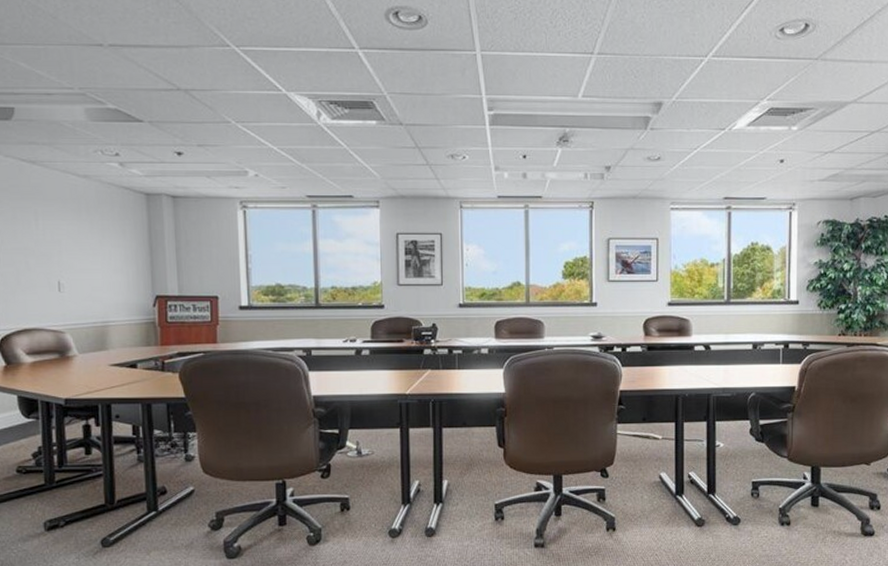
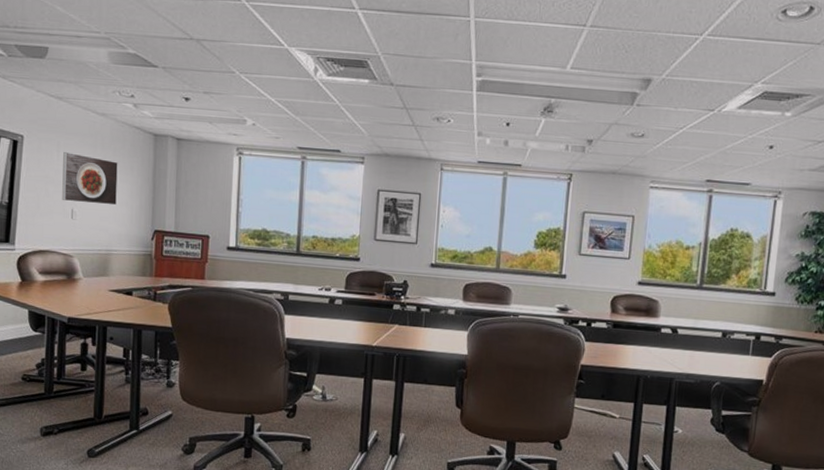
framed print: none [43,220,110,274] -> present [62,152,118,206]

